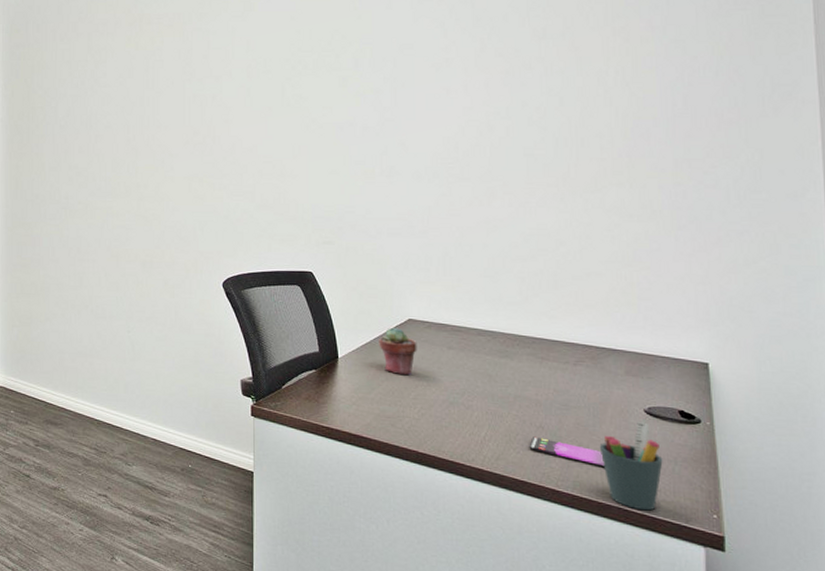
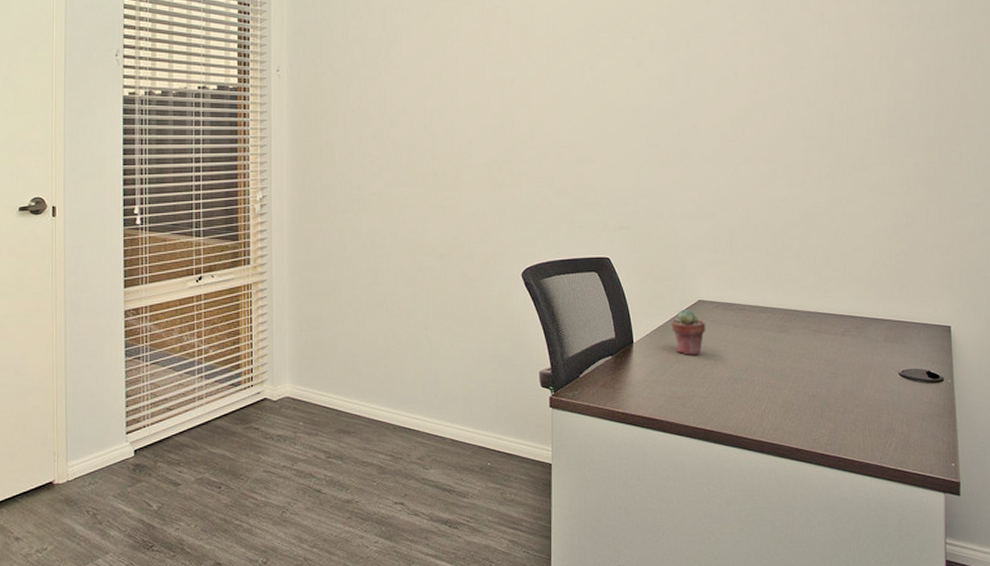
smartphone: present [529,436,604,467] -> none [803,405,865,429]
pen holder: present [599,422,663,511] -> none [861,384,913,466]

